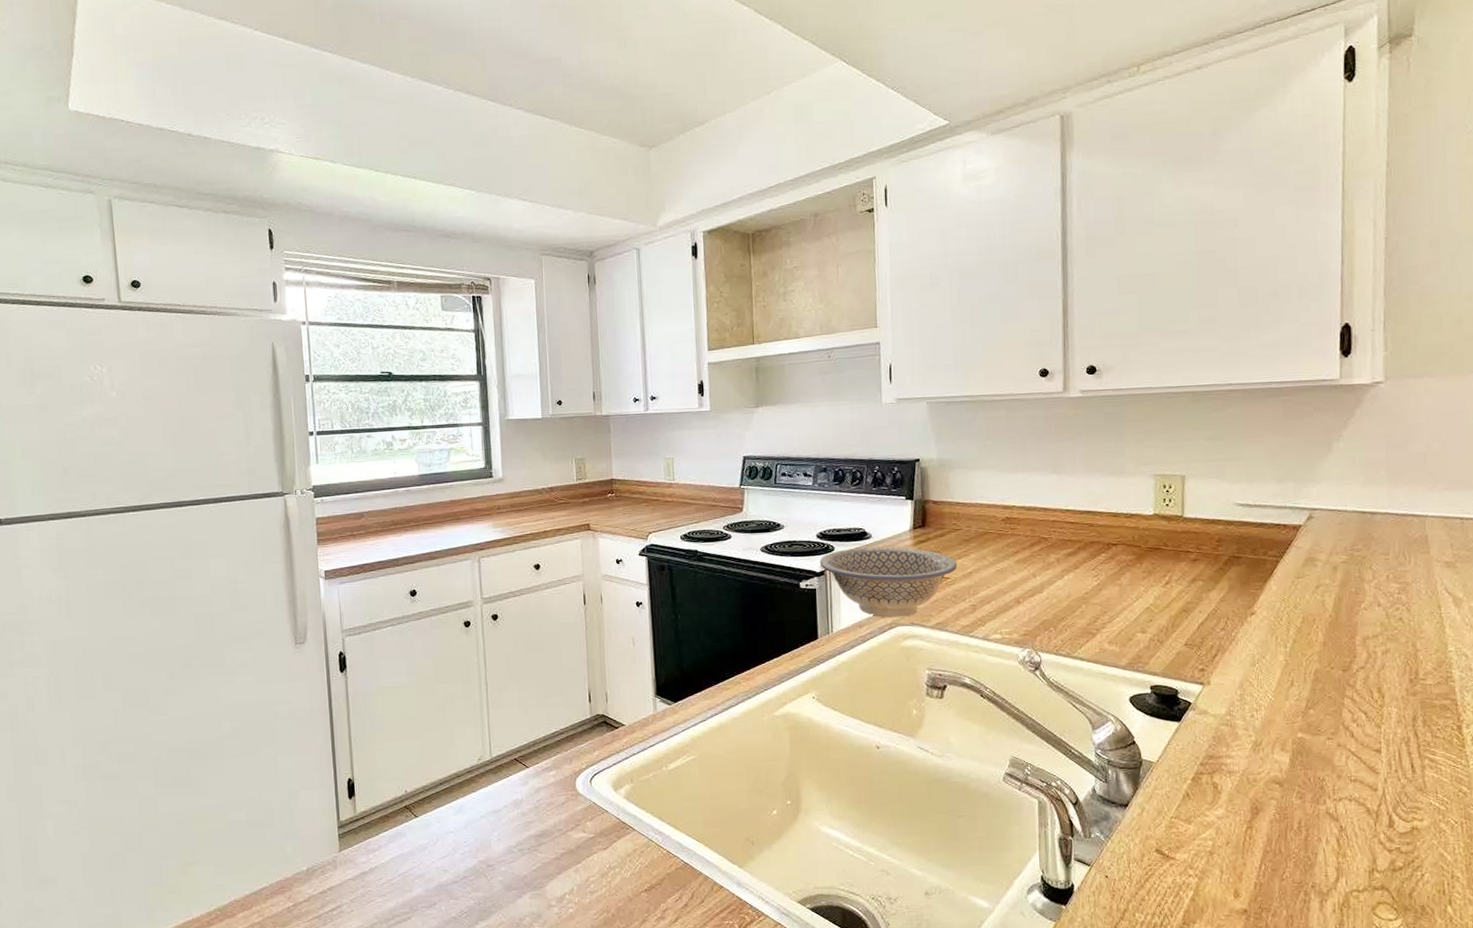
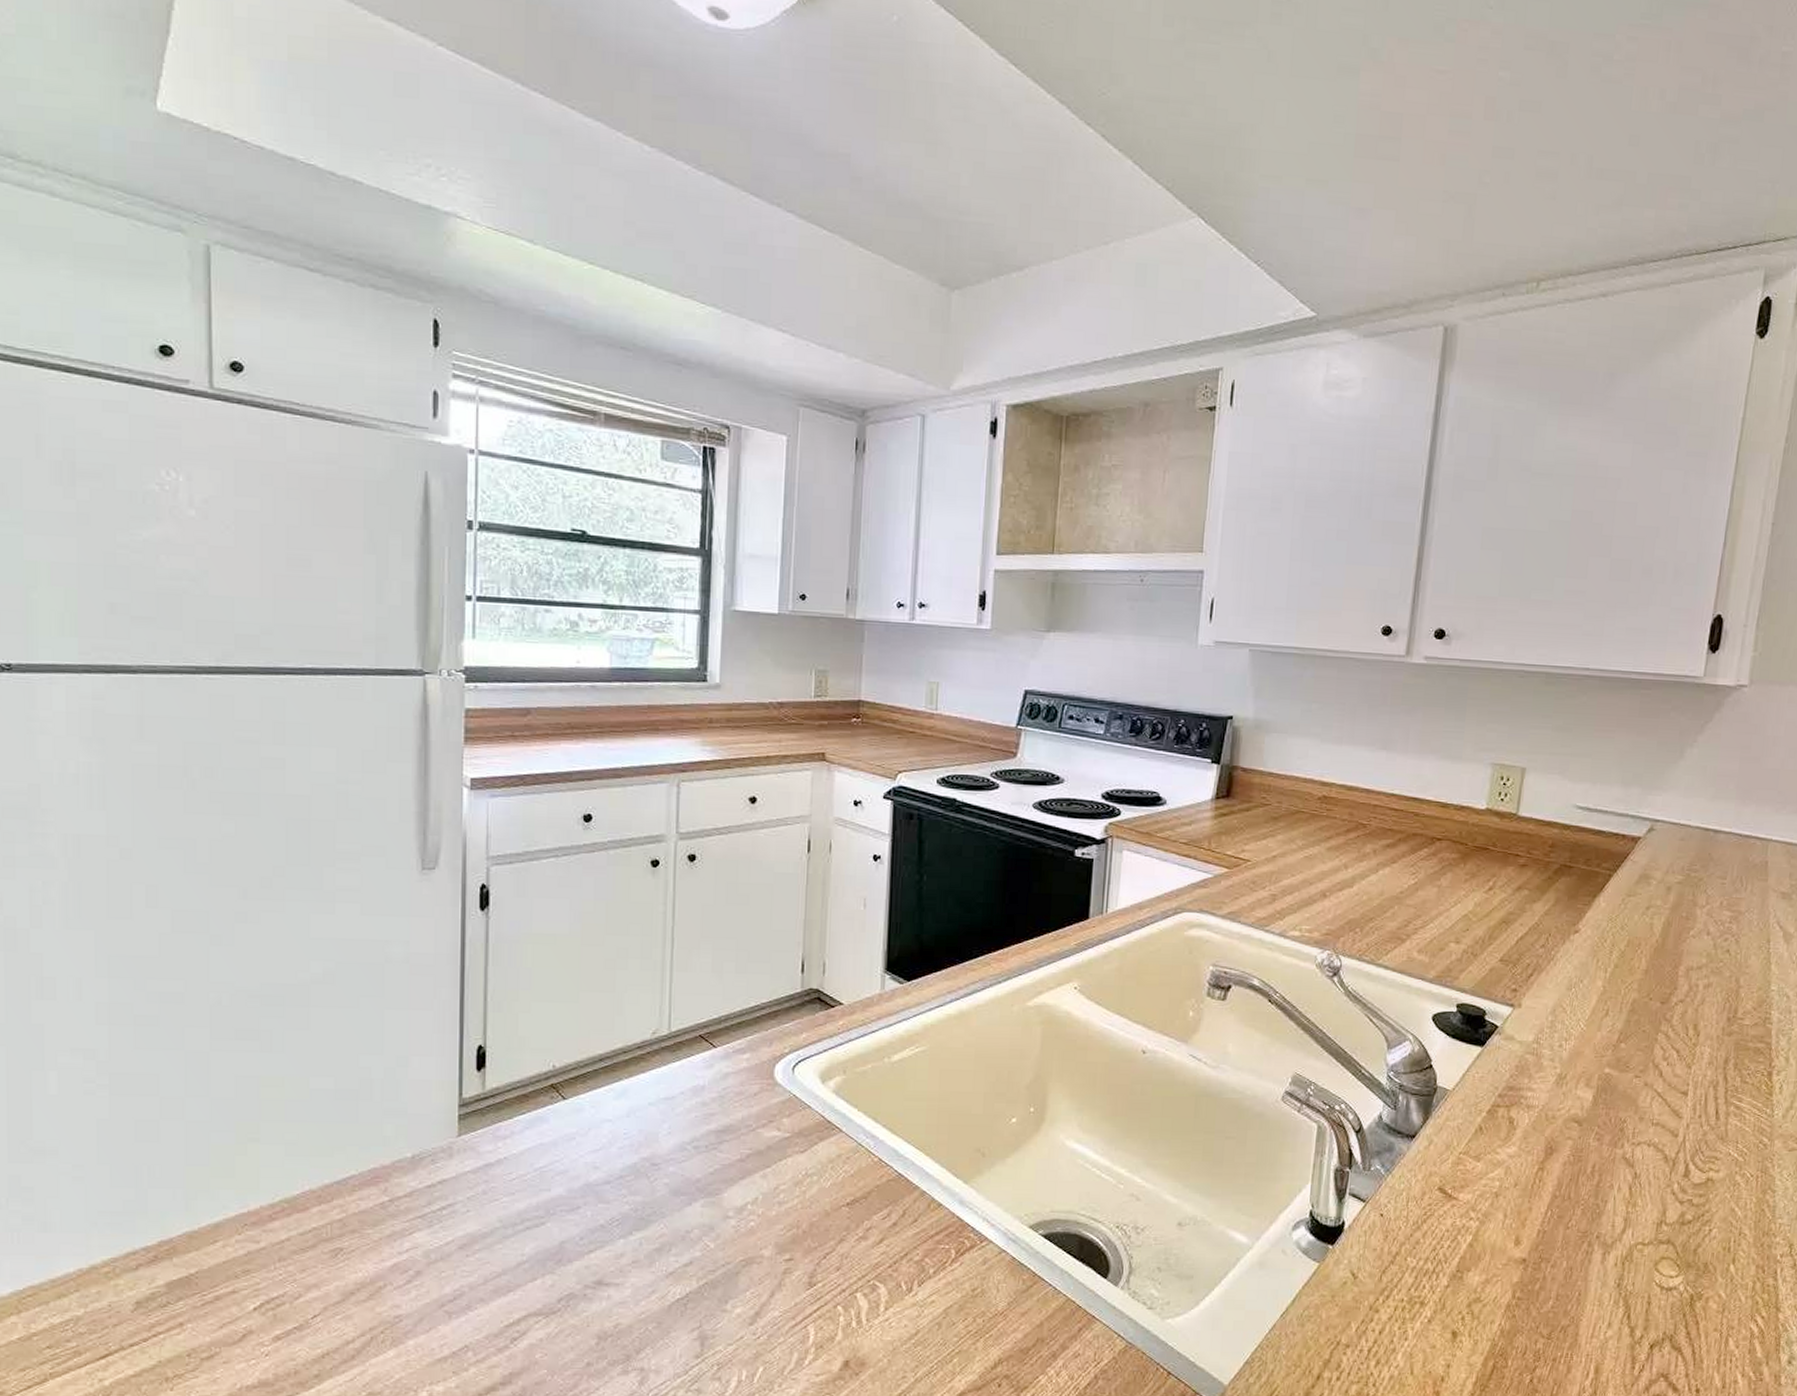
bowl: present [819,546,958,618] -> none [1101,814,1262,902]

